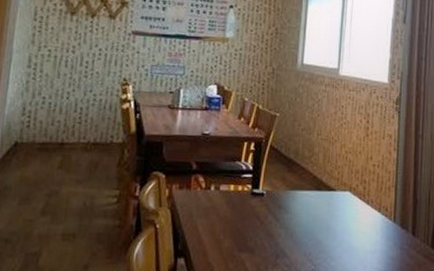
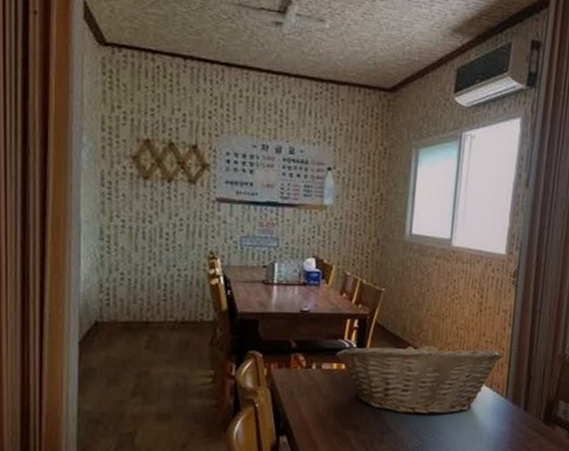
fruit basket: none [233,160,389,238] -> present [336,337,503,415]

